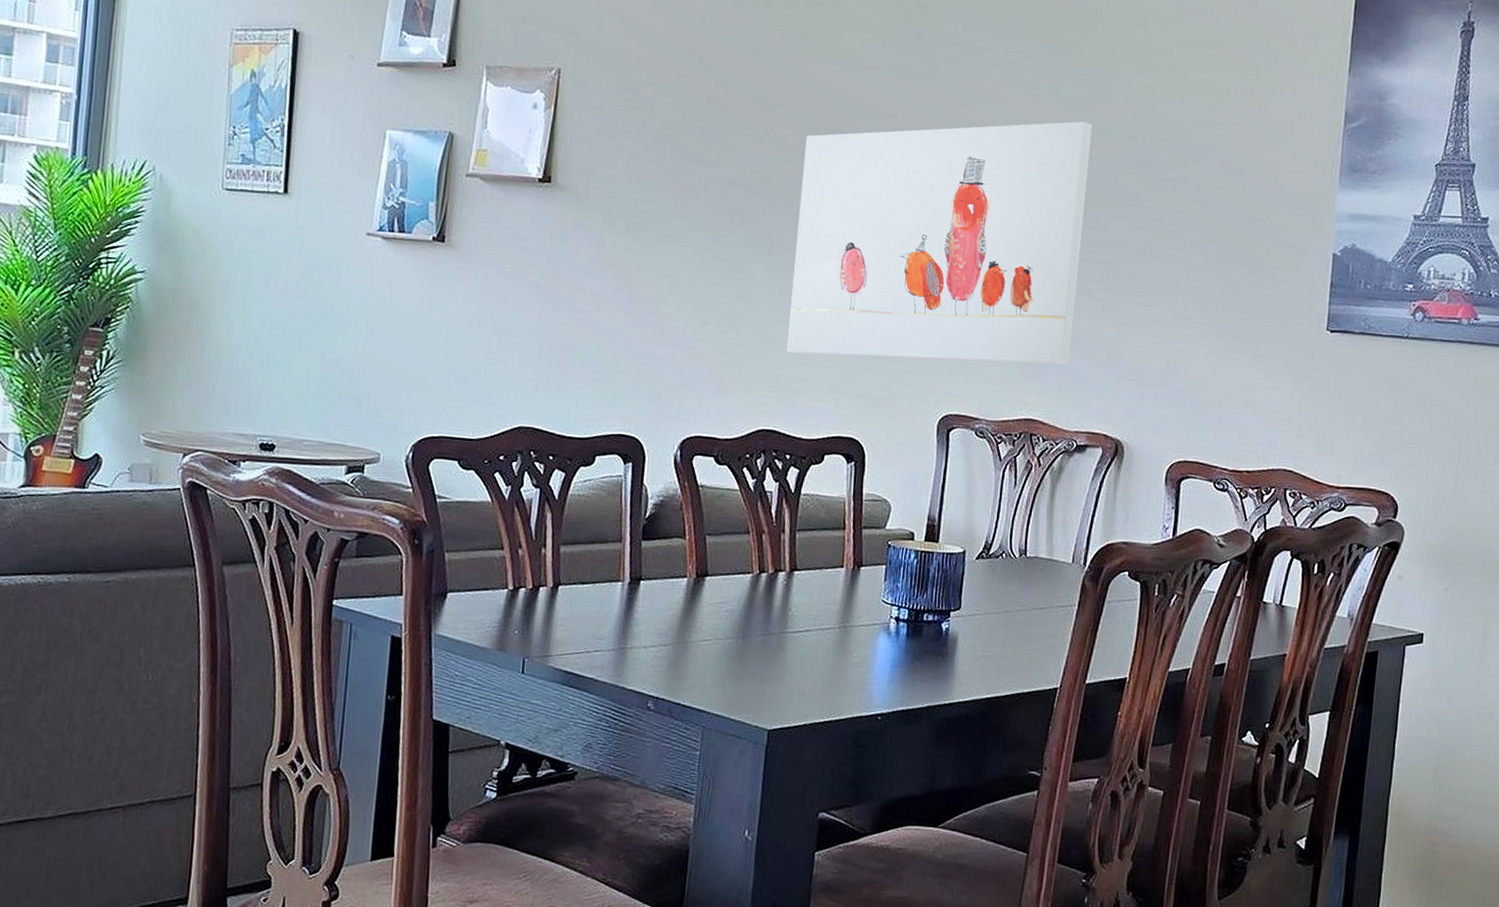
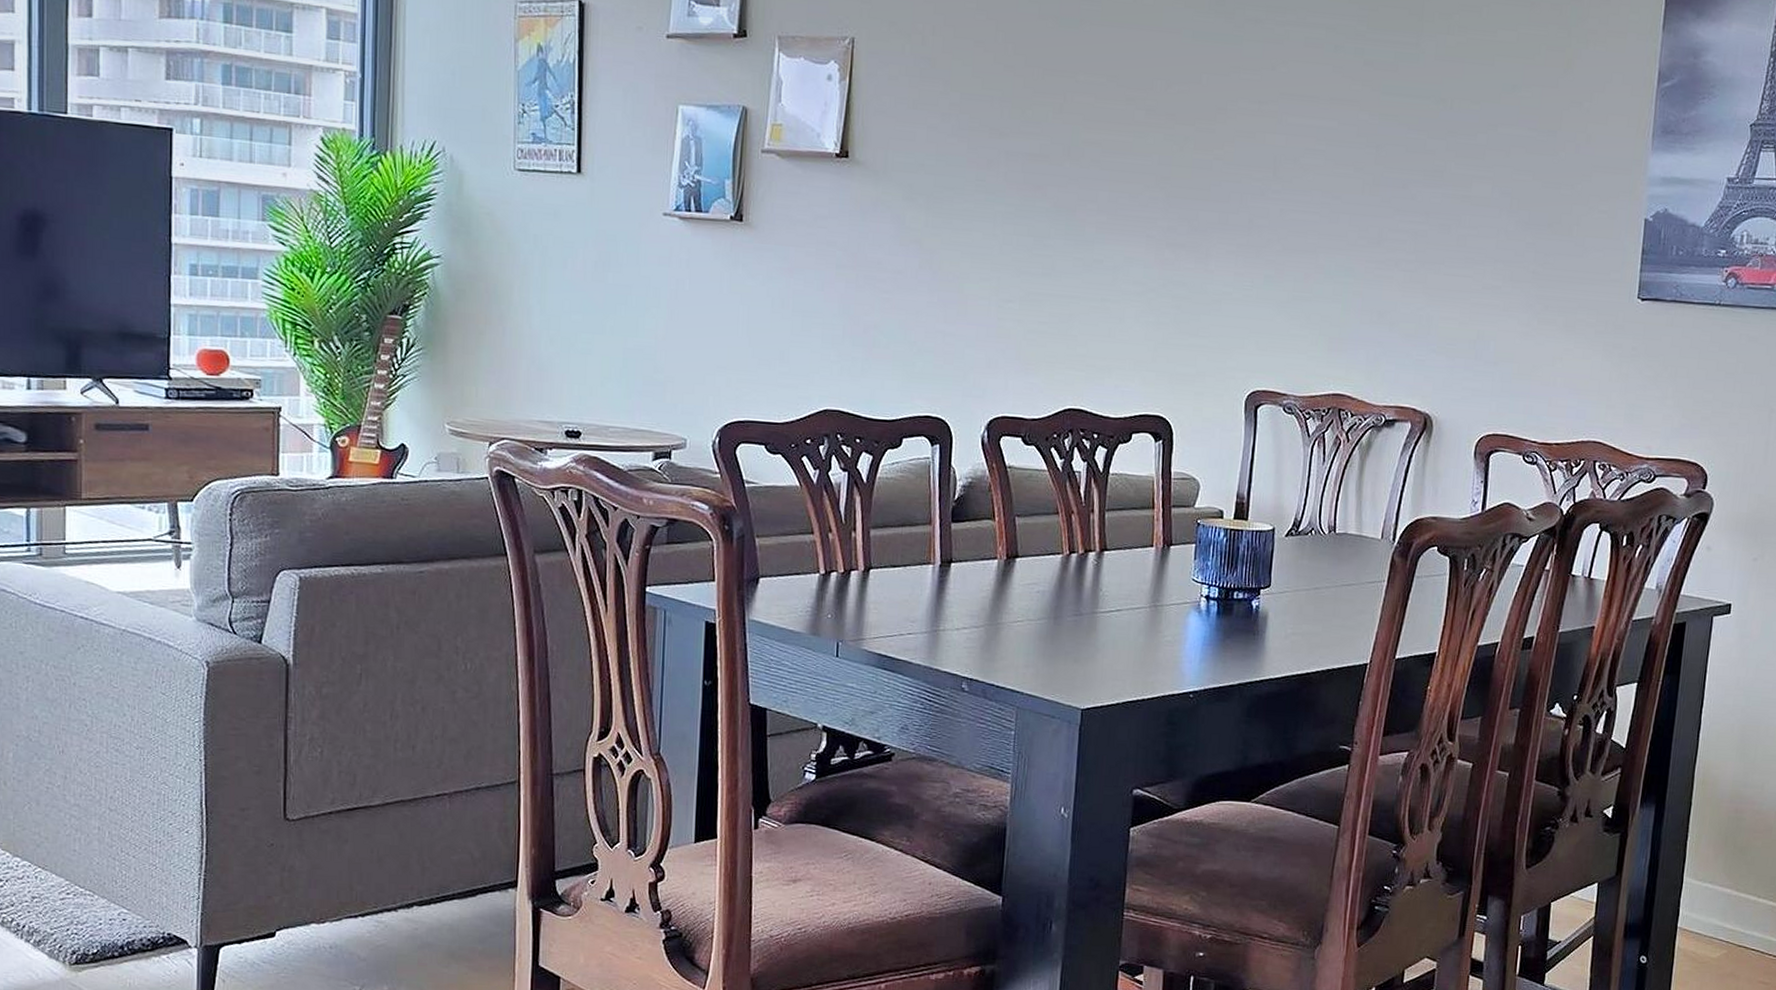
wall art: present [787,121,1093,365] -> none [1092,84,1400,338]

